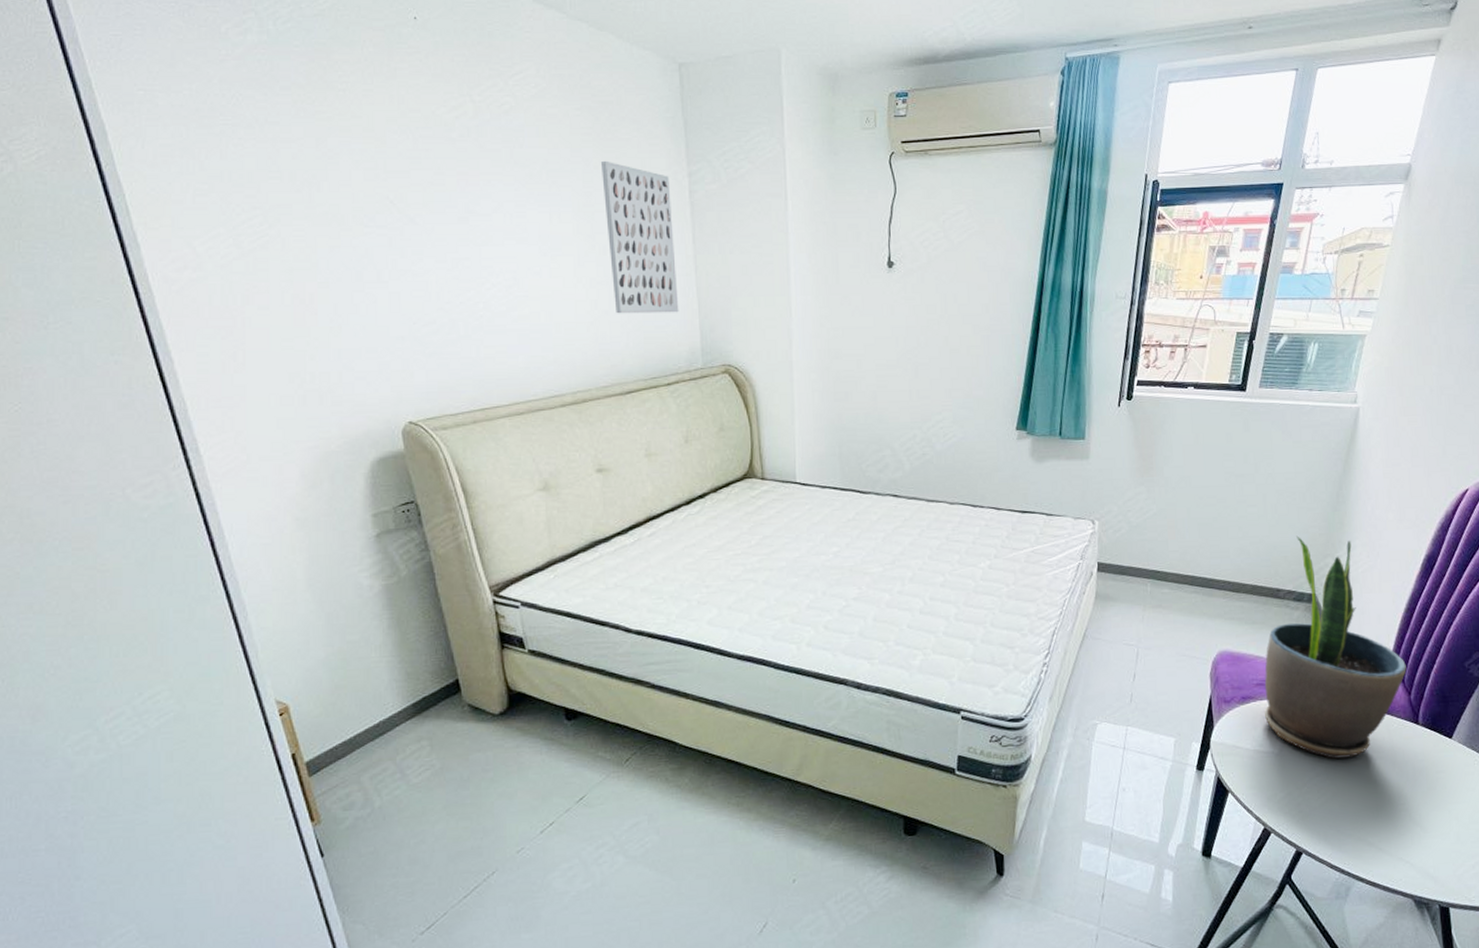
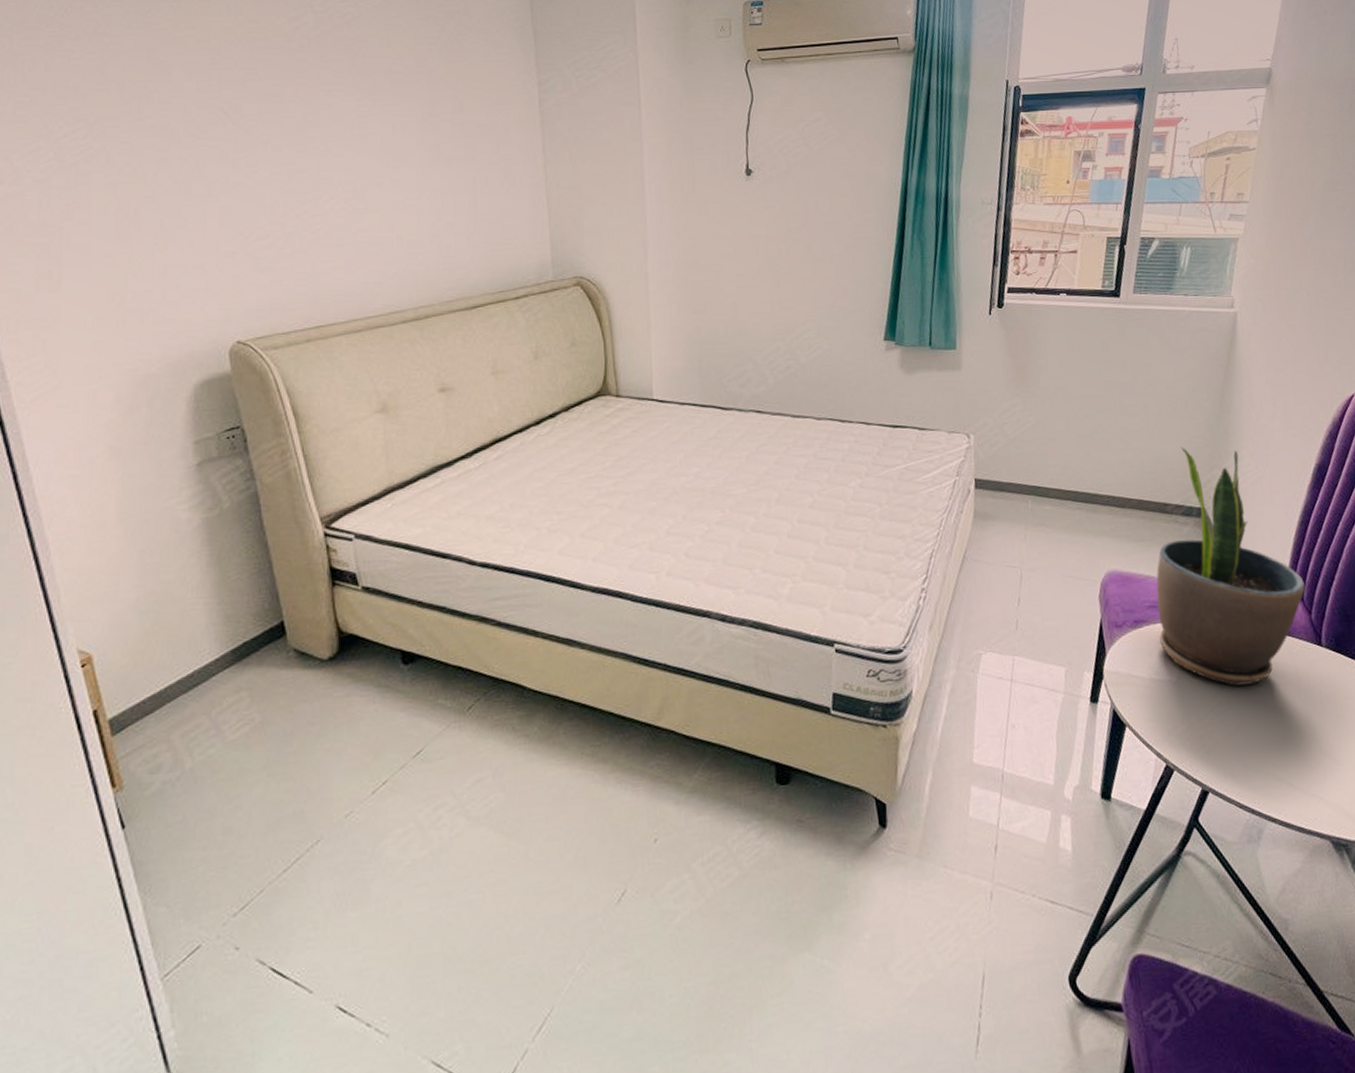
wall art: present [601,160,679,314] -> none [448,70,528,226]

